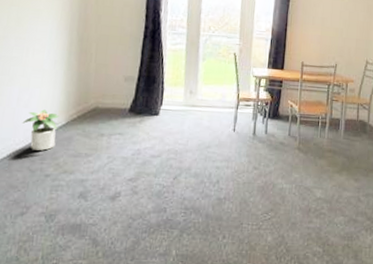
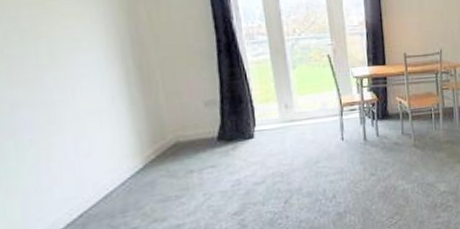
potted plant: present [22,109,60,151] -> none [87,155,138,204]

